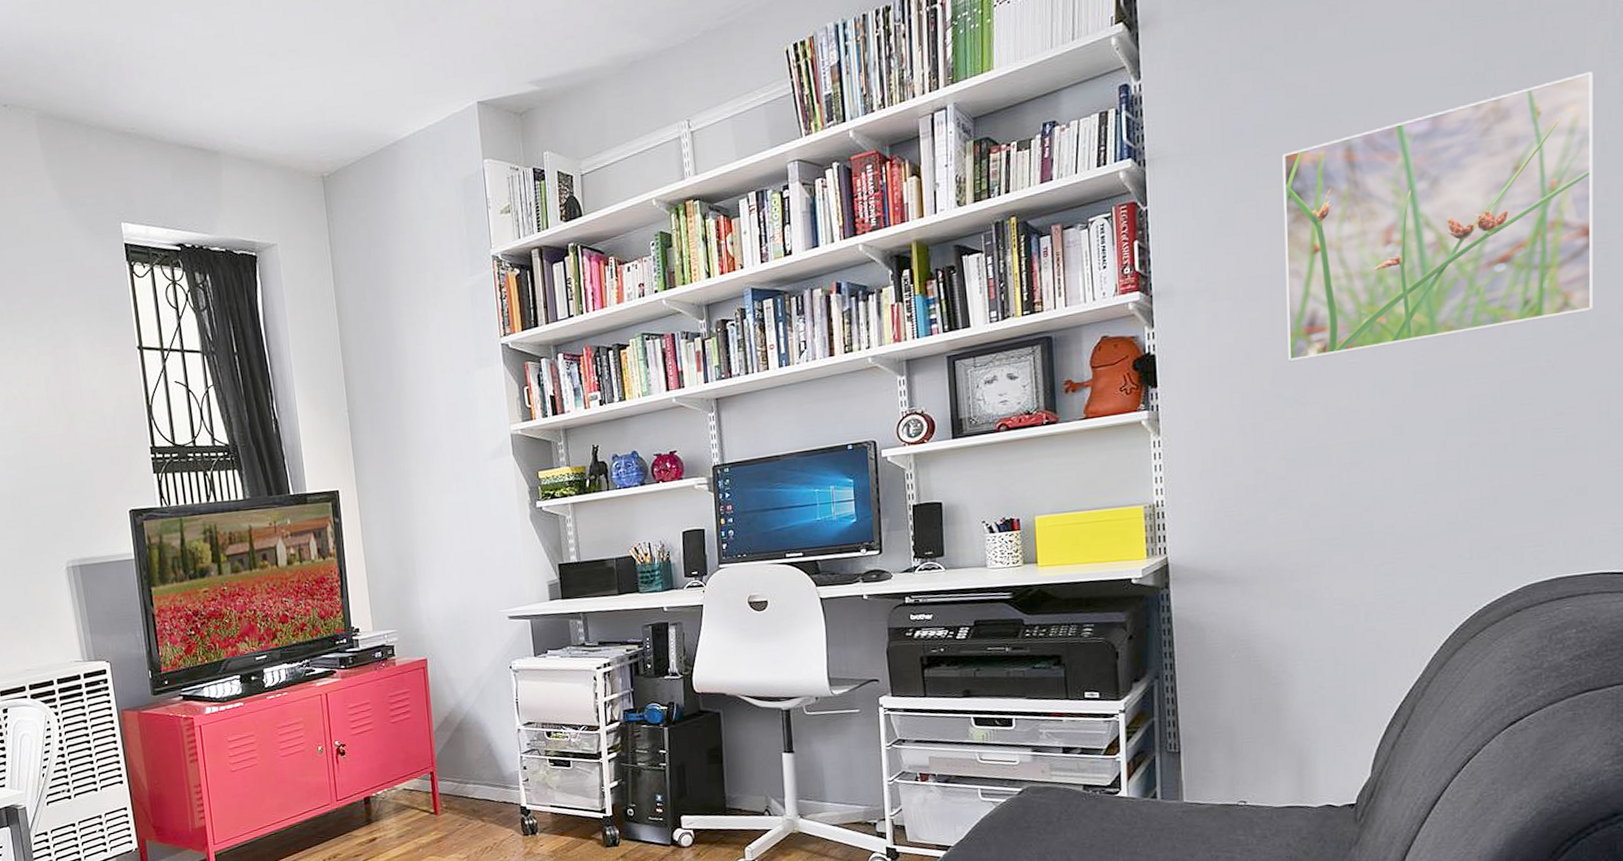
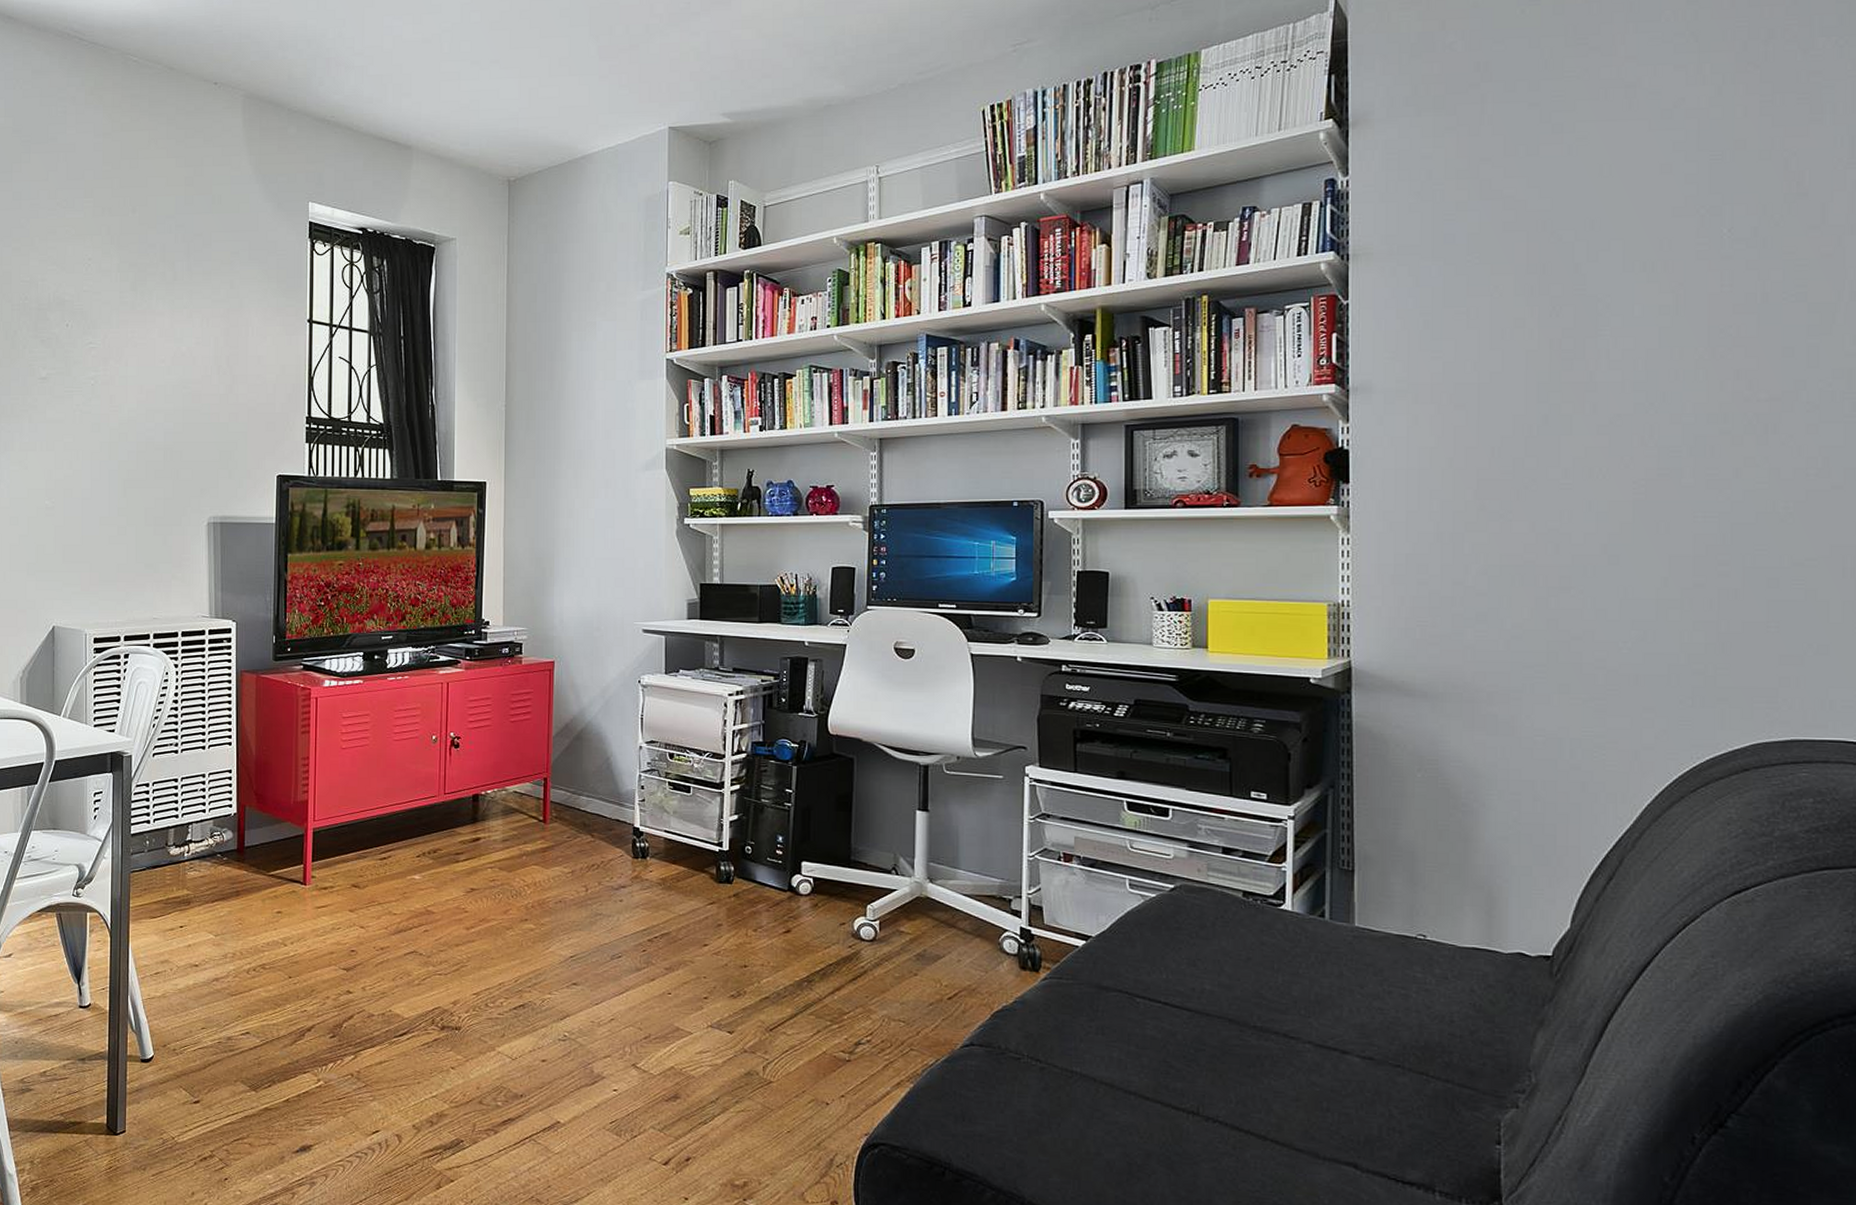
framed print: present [1282,71,1594,362] -> none [1494,218,1841,475]

